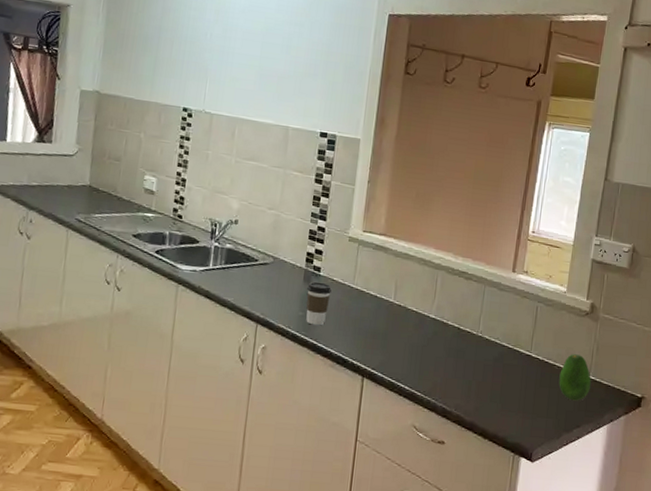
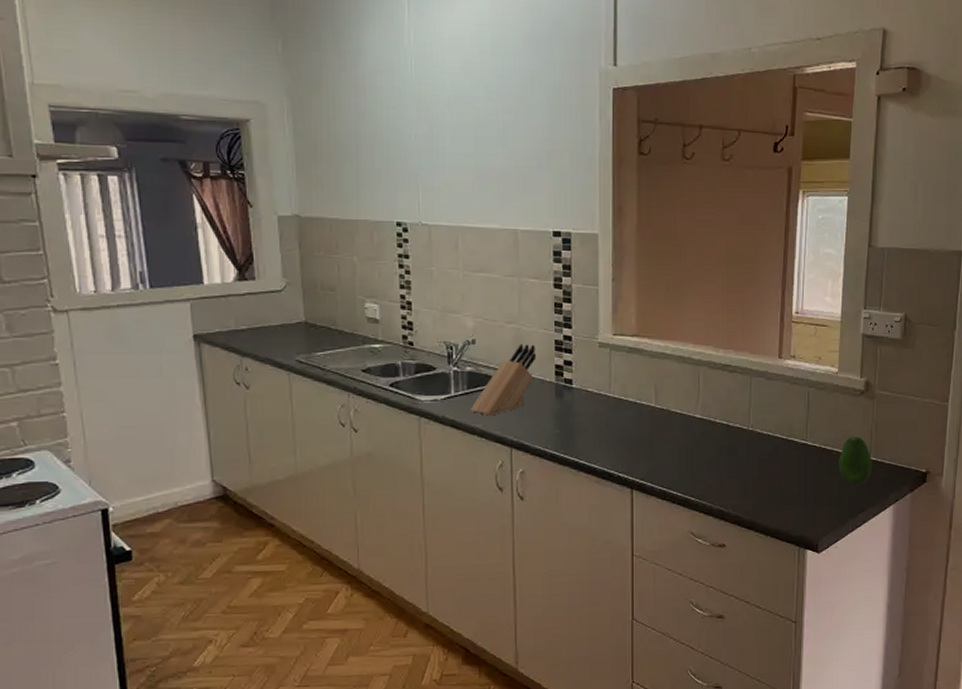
knife block: none [225,229,291,292] -> present [471,344,537,416]
coffee cup: present [306,281,332,326] -> none [561,395,587,442]

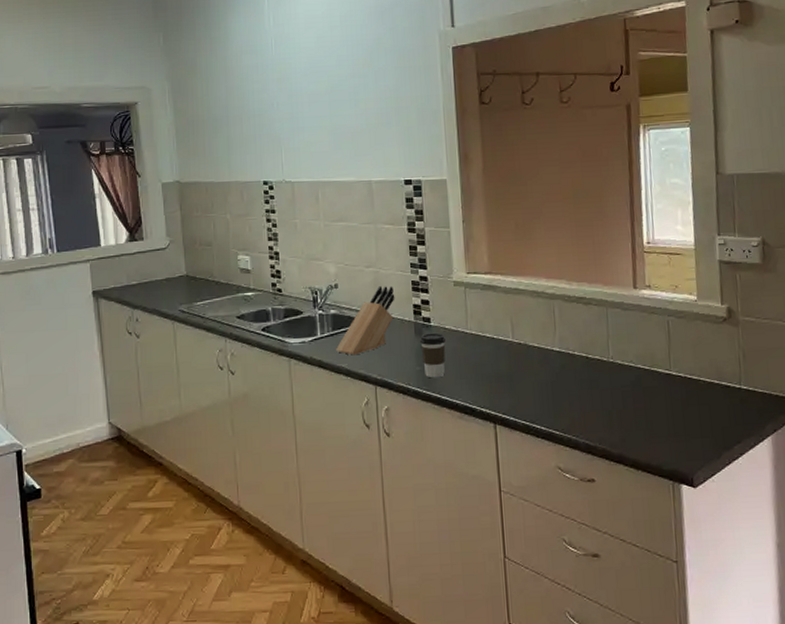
coffee cup: none [561,395,587,442] -> present [420,332,446,378]
fruit: present [839,436,872,485] -> none [706,365,745,415]

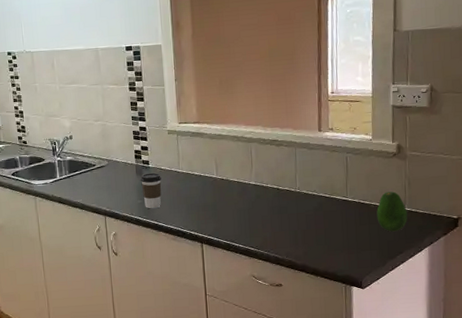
knife block: present [336,286,395,356] -> none [72,136,120,193]
fruit: none [706,365,745,415] -> present [376,191,408,232]

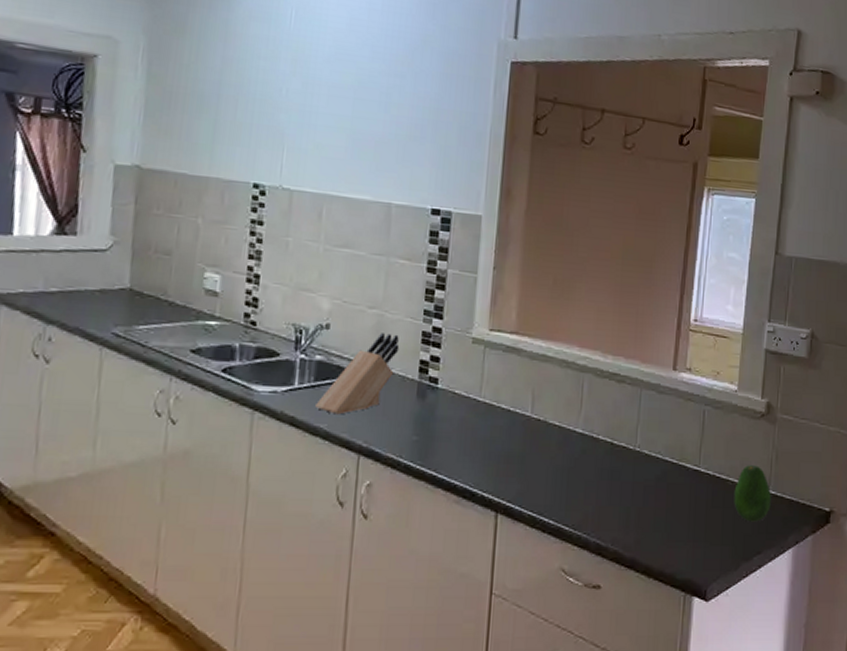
knife block: none [72,136,120,193] -> present [315,333,400,415]
coffee cup: present [141,172,162,209] -> none [421,396,453,452]

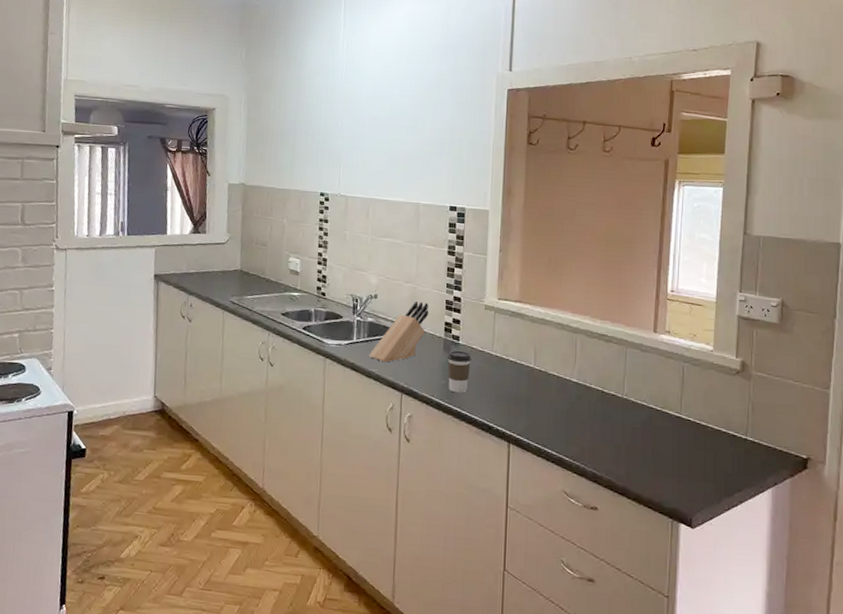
coffee cup: none [421,396,453,452] -> present [447,350,471,393]
fruit: present [734,465,771,522] -> none [714,414,749,464]

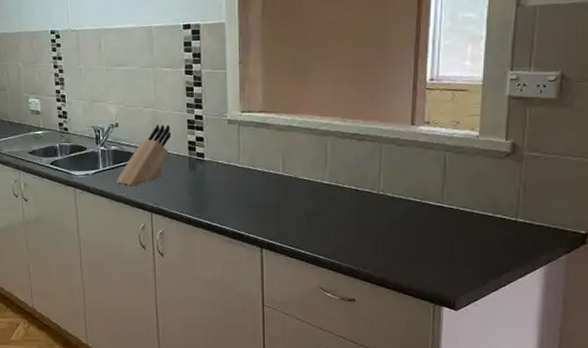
coffee cup: present [447,350,471,393] -> none [194,166,218,207]

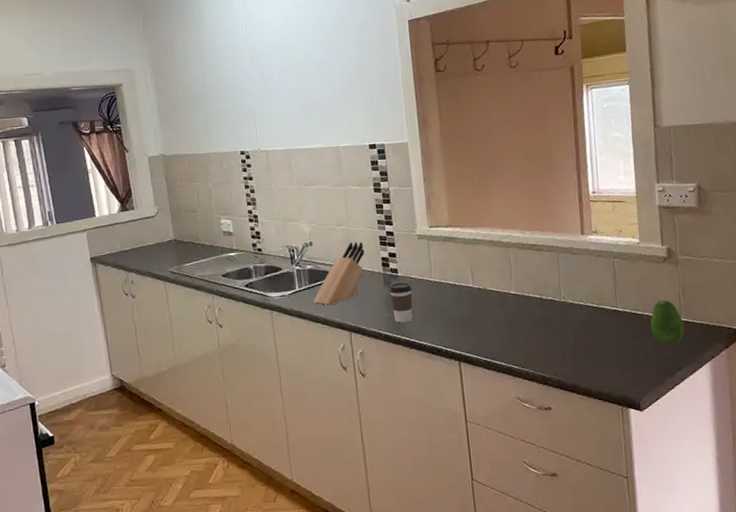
coffee cup: none [194,166,218,207] -> present [389,282,413,323]
fruit: none [479,198,519,246] -> present [650,300,685,345]

